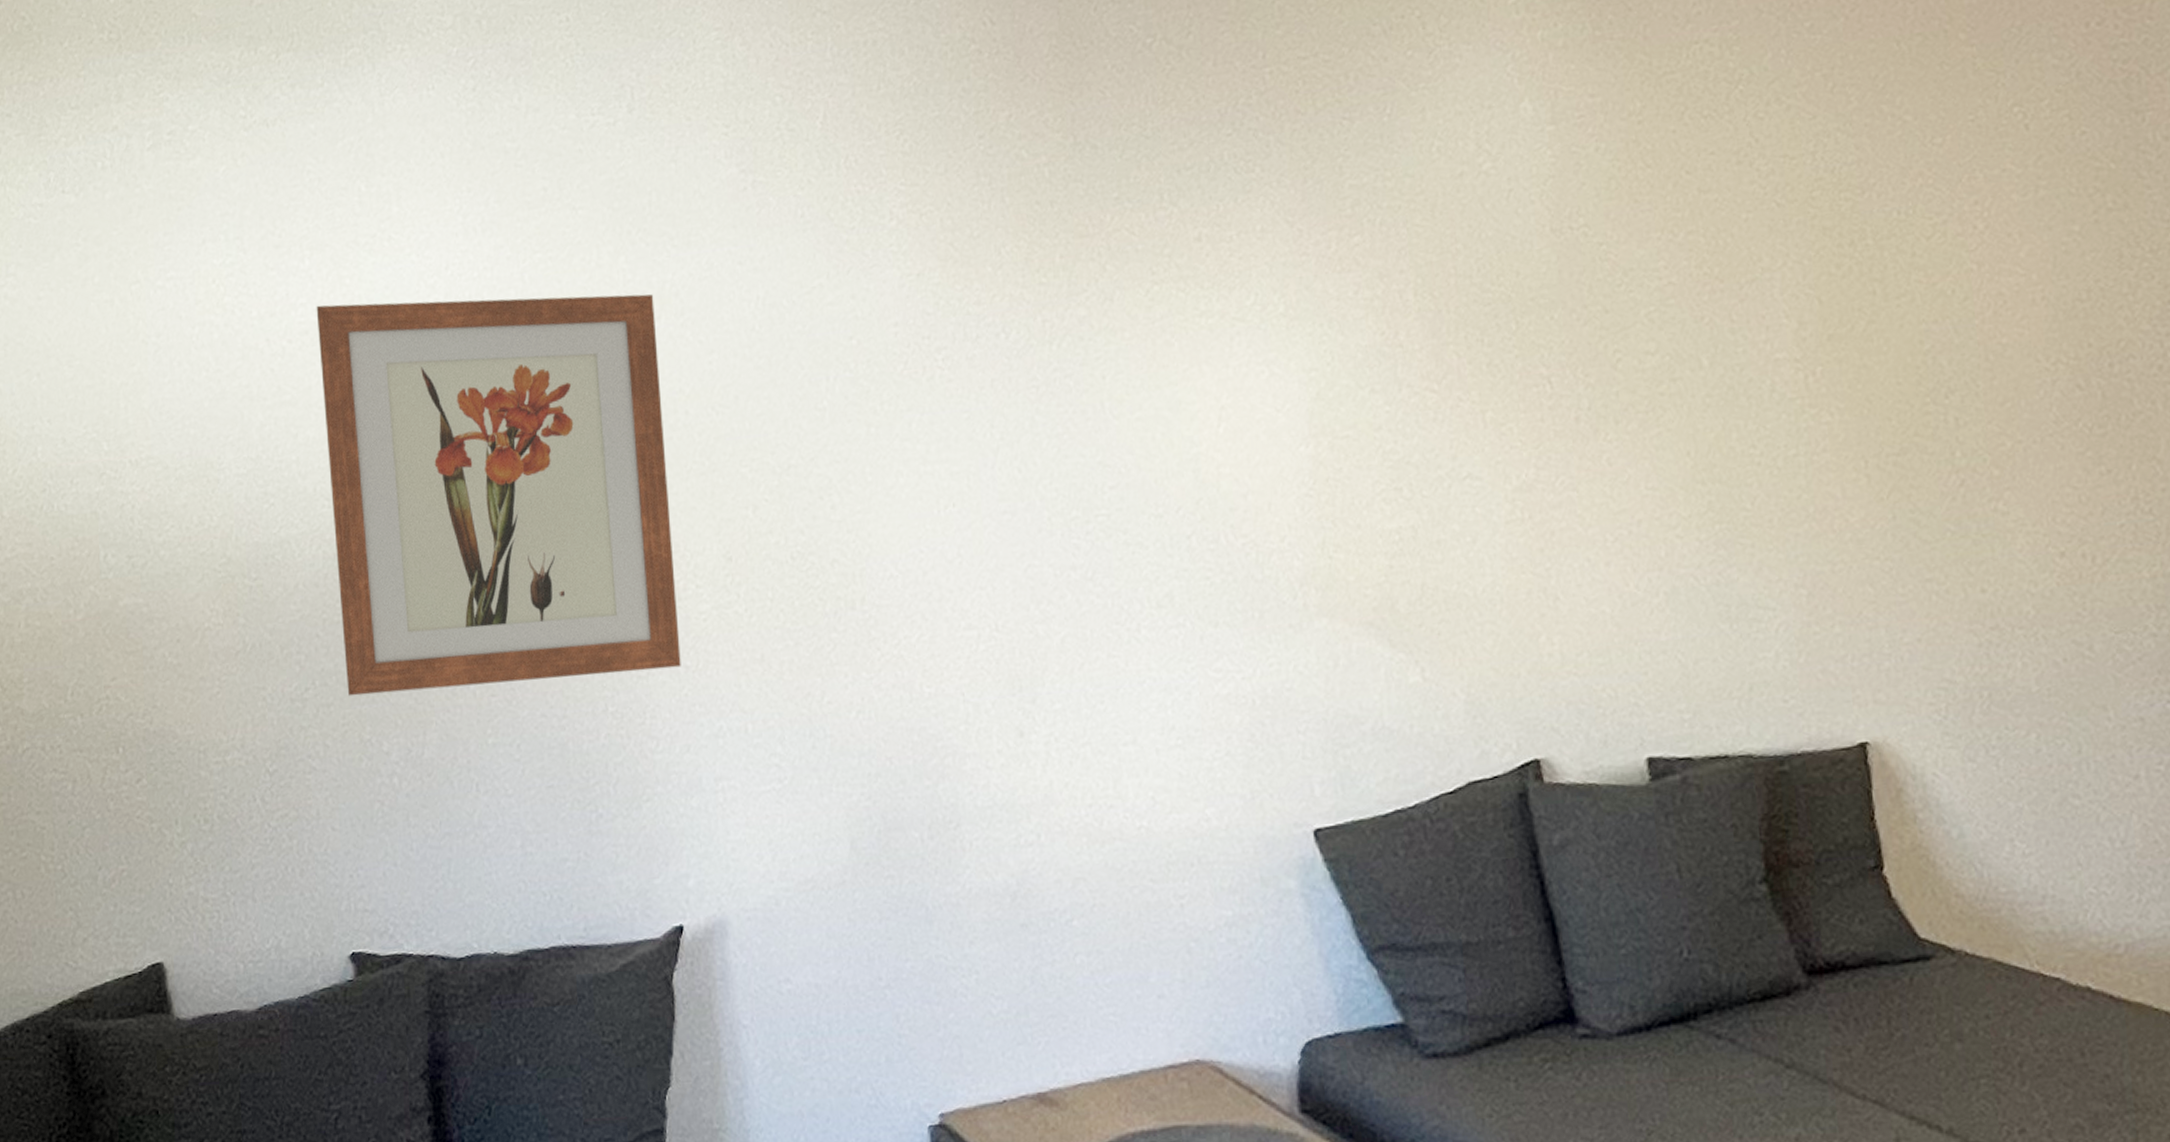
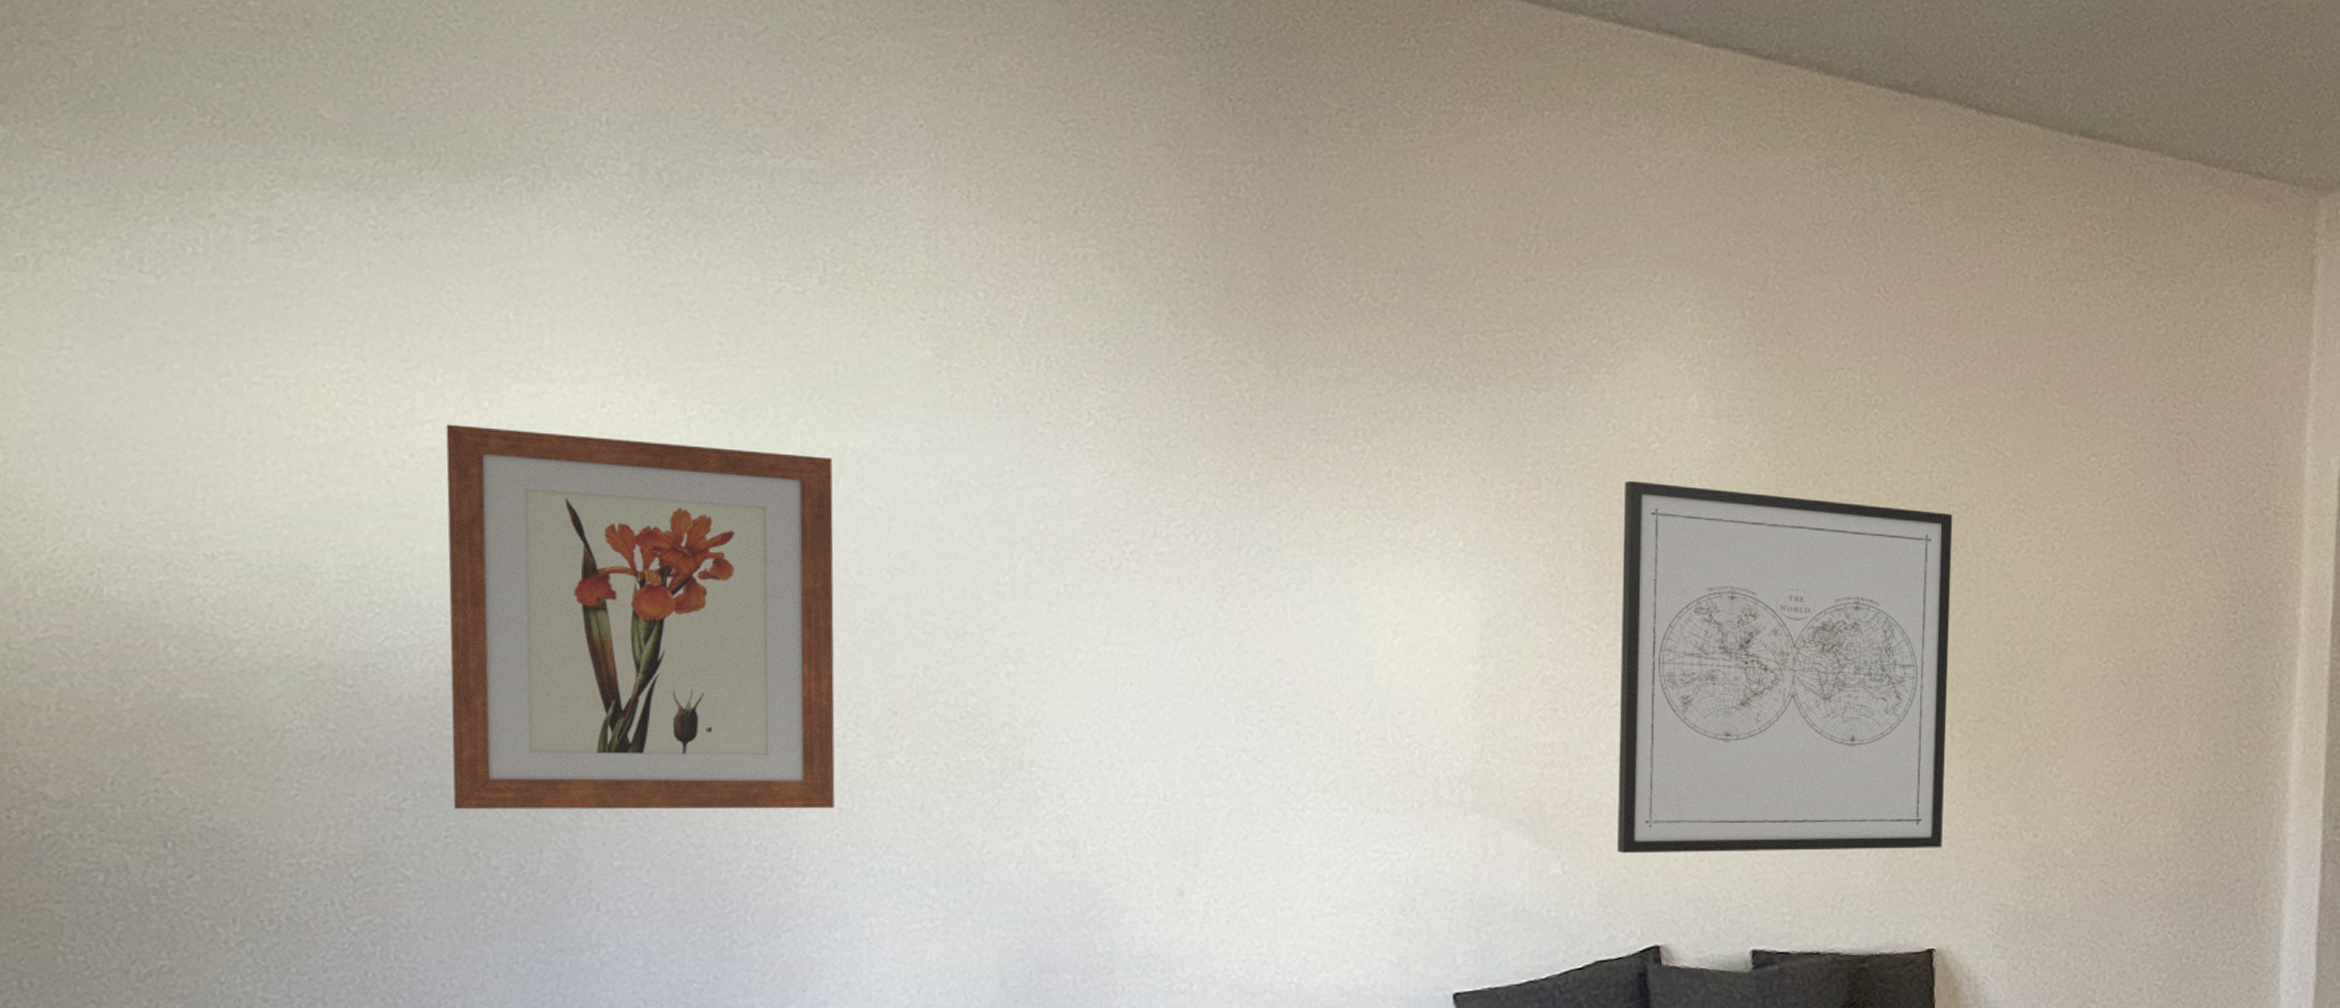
wall art: none [1456,200,1867,653] -> present [1616,480,1953,854]

